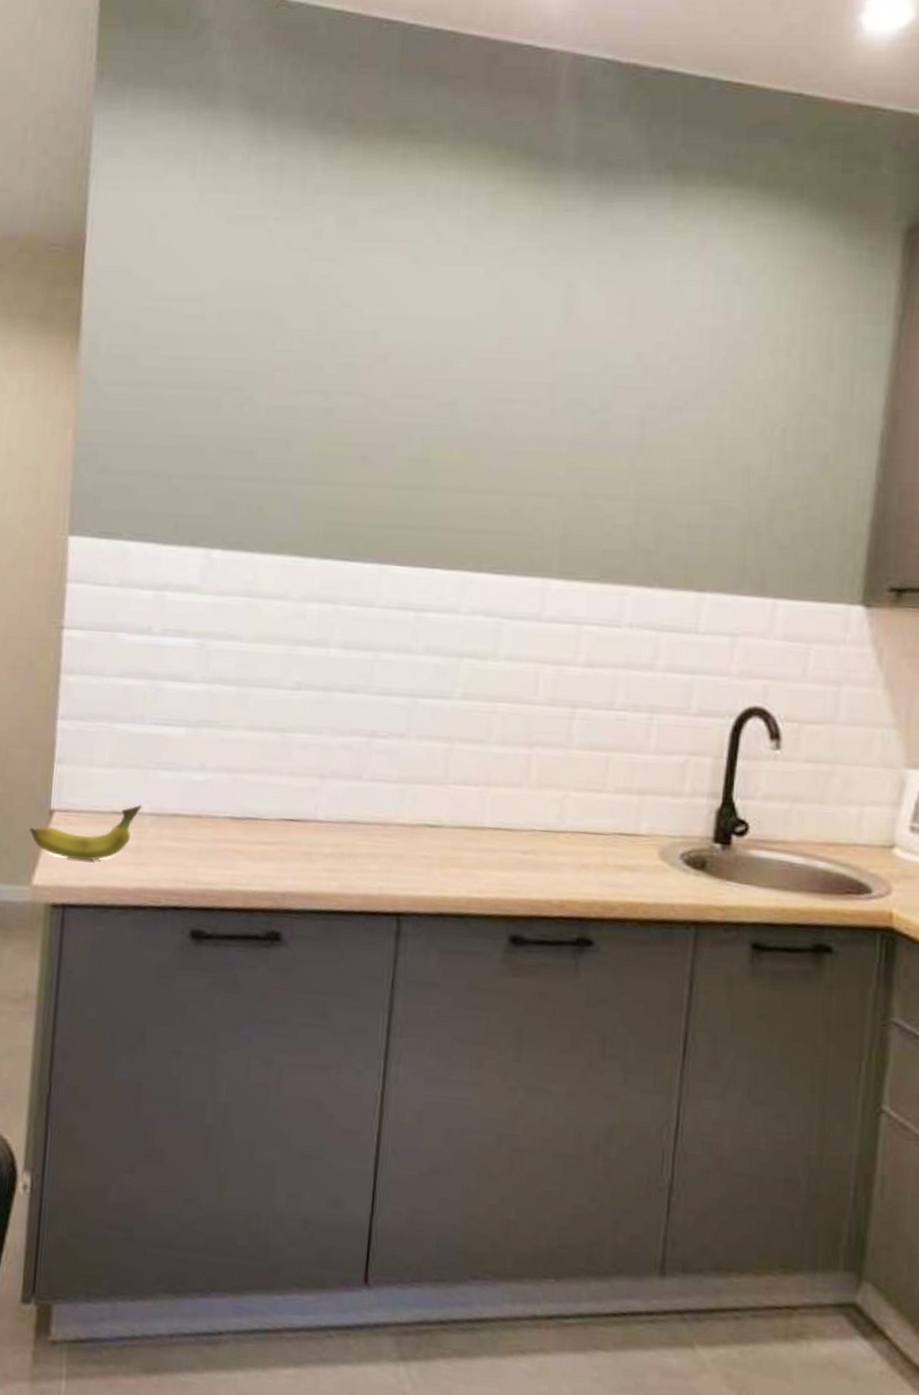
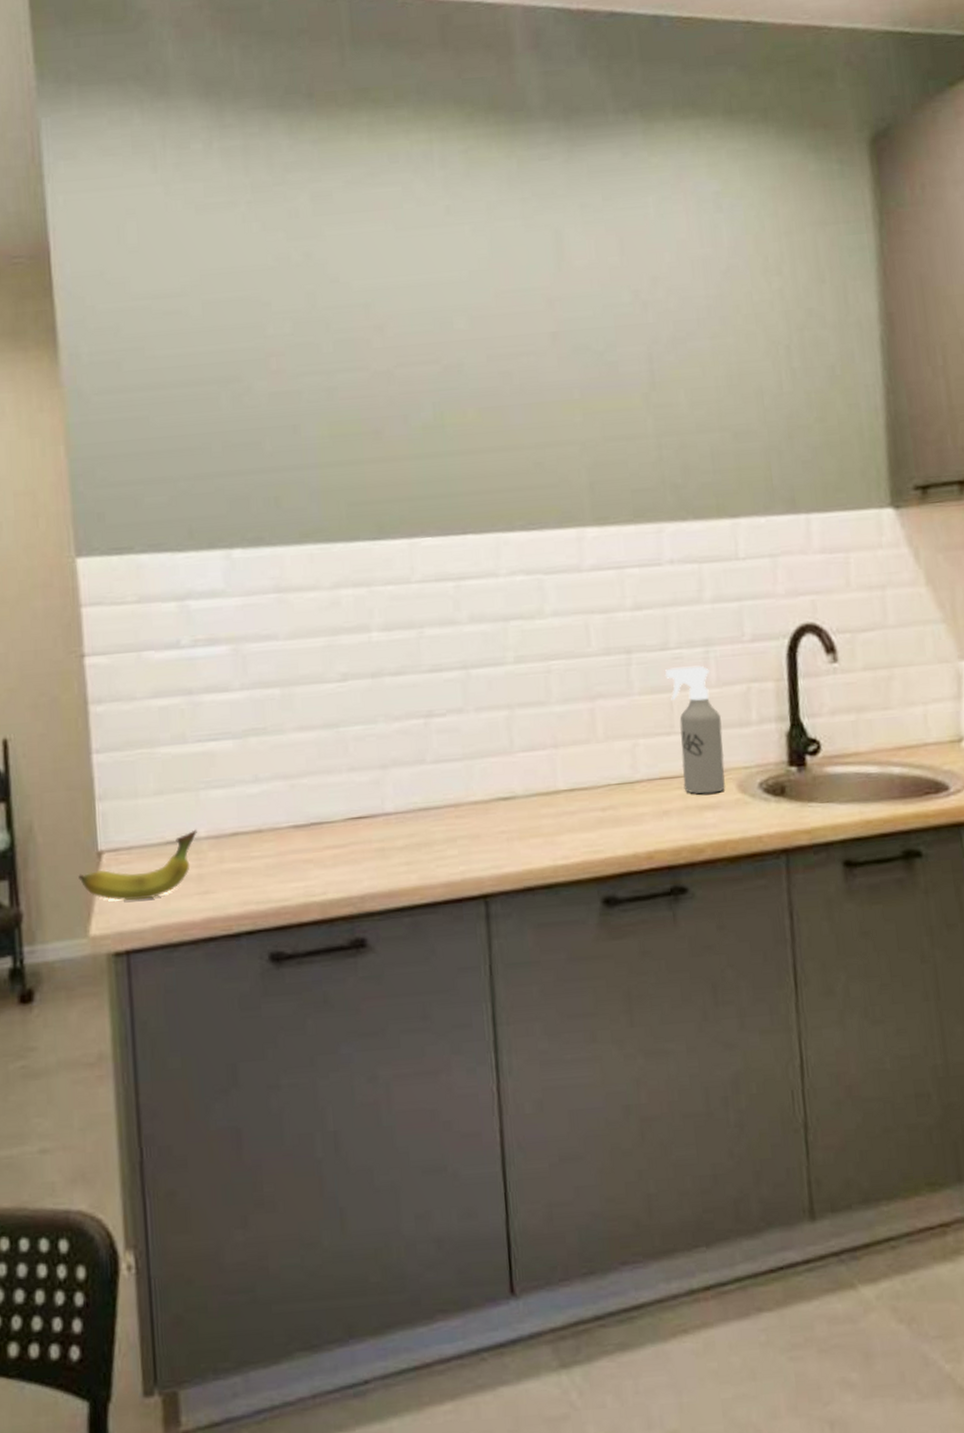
spray bottle: none [605,728,654,856] -> present [665,665,725,794]

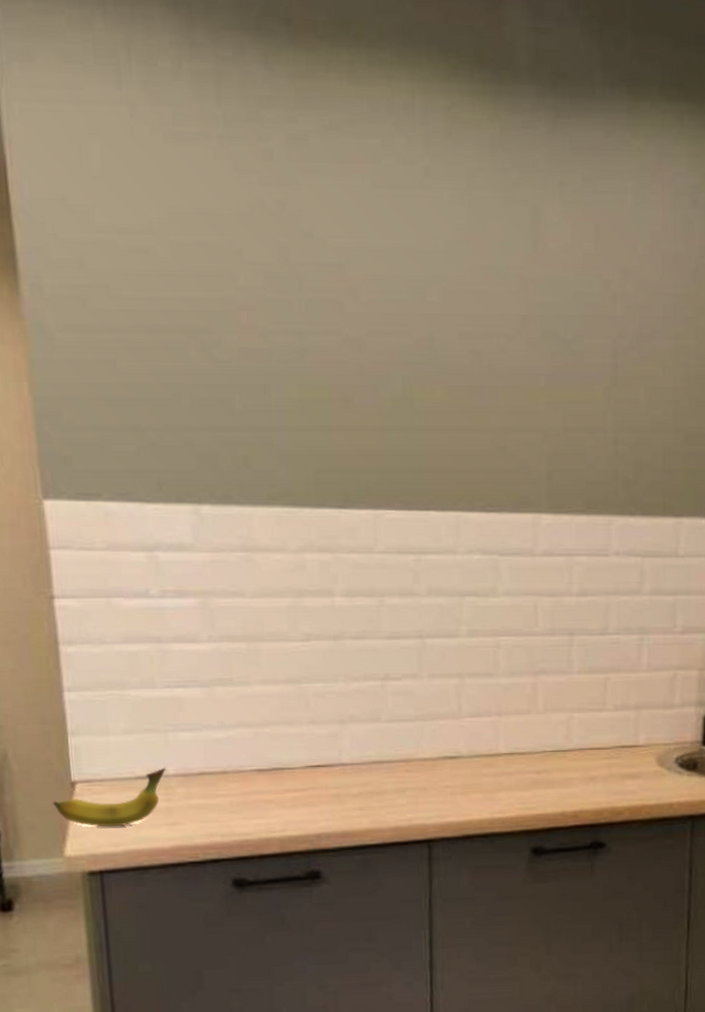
spray bottle: present [665,665,725,794] -> none [602,651,648,765]

